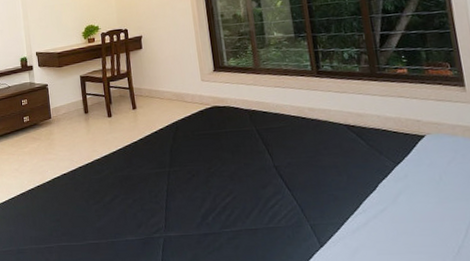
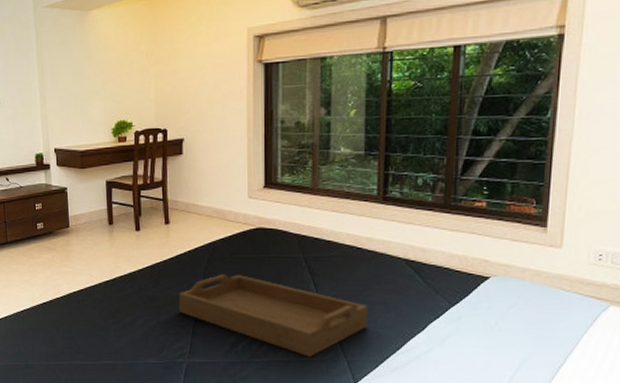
serving tray: none [149,150,323,224] -> present [178,273,368,357]

